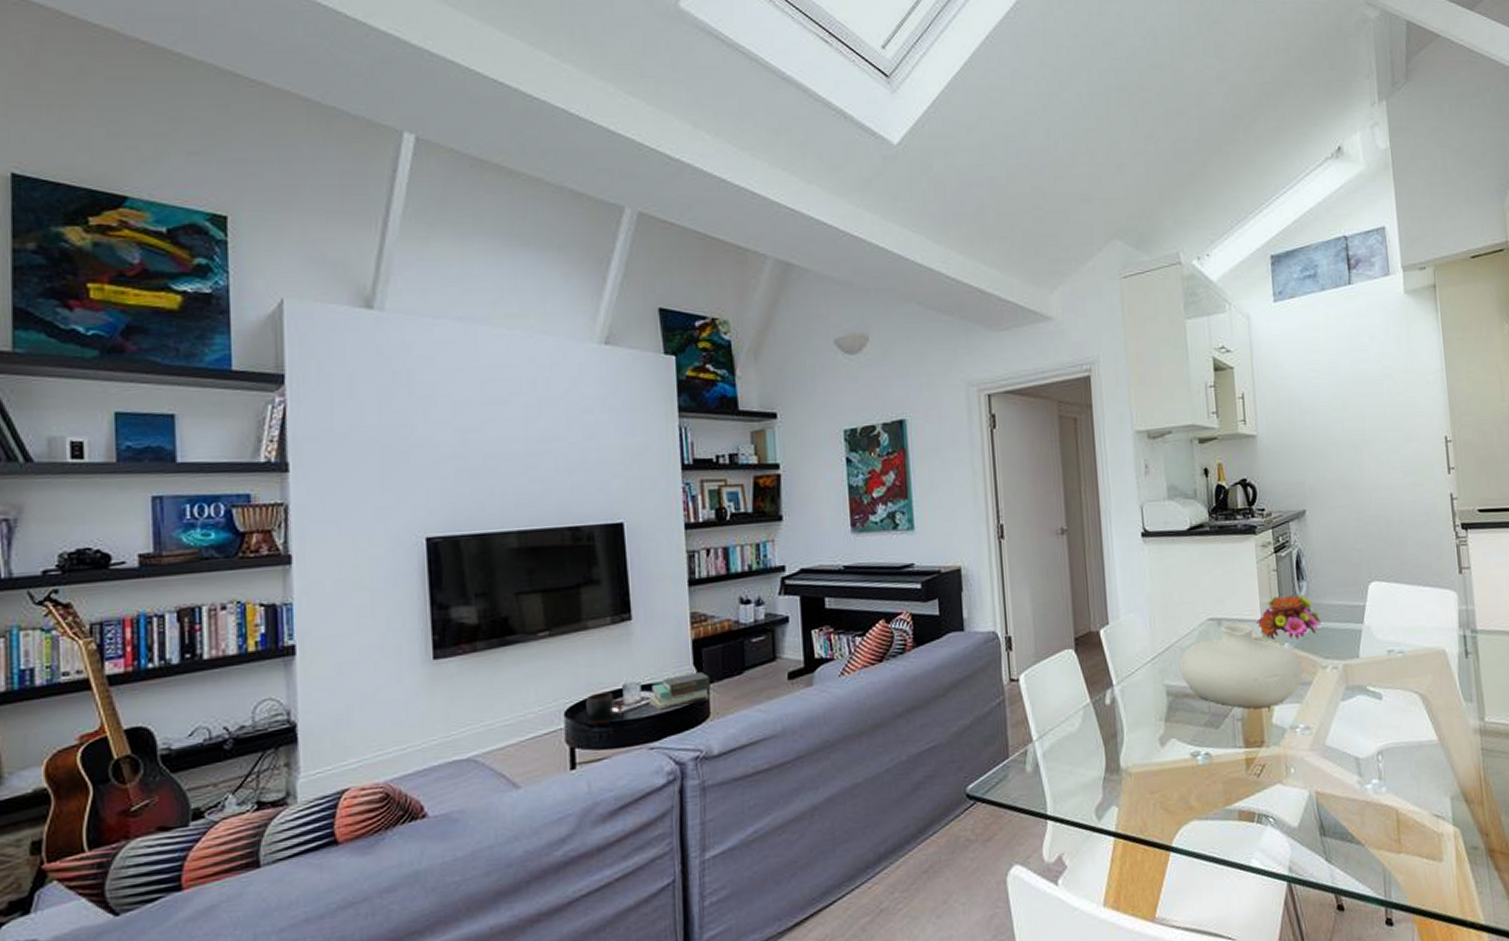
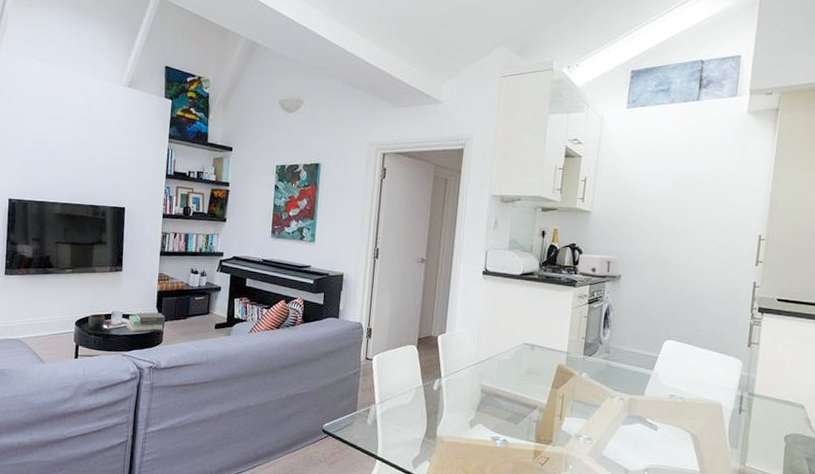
vase: present [1179,623,1303,709] -> none [495,350,595,417]
toaster: none [1252,486,1302,518] -> present [578,254,619,279]
flower bouquet: present [1255,594,1321,639] -> none [562,336,617,371]

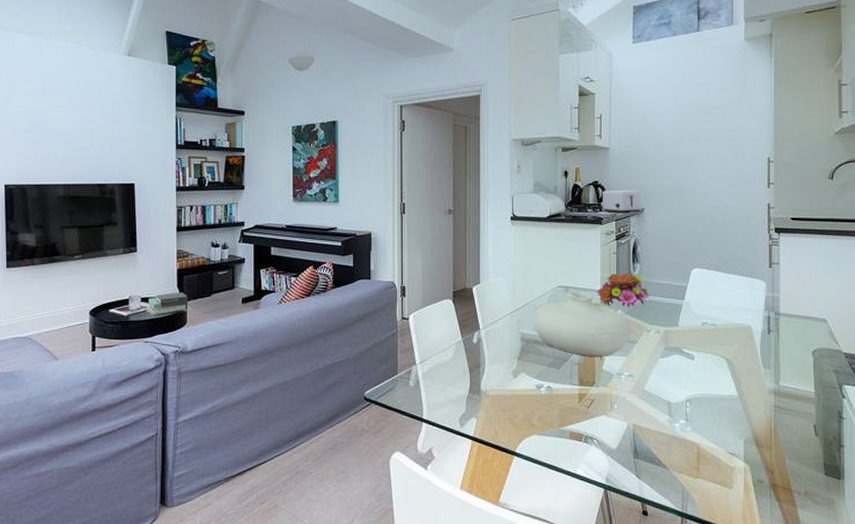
mug: present [88,313,109,333] -> none [104,300,127,321]
vase: none [495,350,595,417] -> present [533,291,631,356]
flower bouquet: none [562,336,617,371] -> present [596,272,649,307]

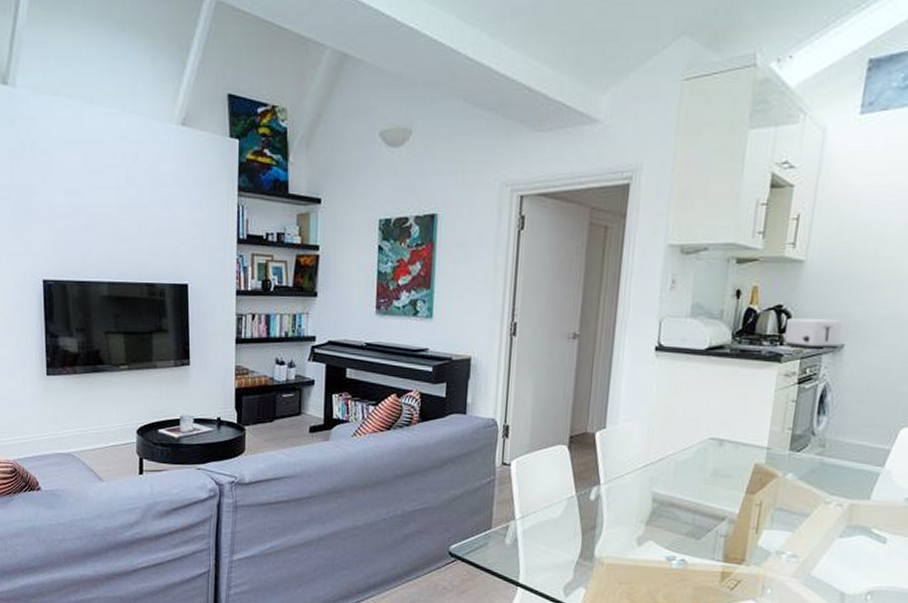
books: present [146,292,188,317] -> none [199,414,247,442]
vase: present [533,291,631,356] -> none [670,446,803,530]
flower bouquet: present [596,272,649,307] -> none [760,426,835,471]

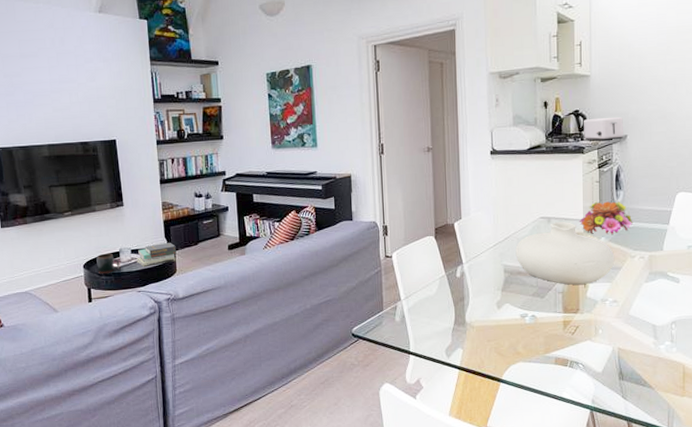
mug: none [152,419,178,443] -> present [96,253,119,273]
books: none [199,414,247,442] -> present [137,242,177,268]
vase: none [670,446,803,530] -> present [515,221,615,285]
flower bouquet: none [760,426,835,471] -> present [578,201,633,234]

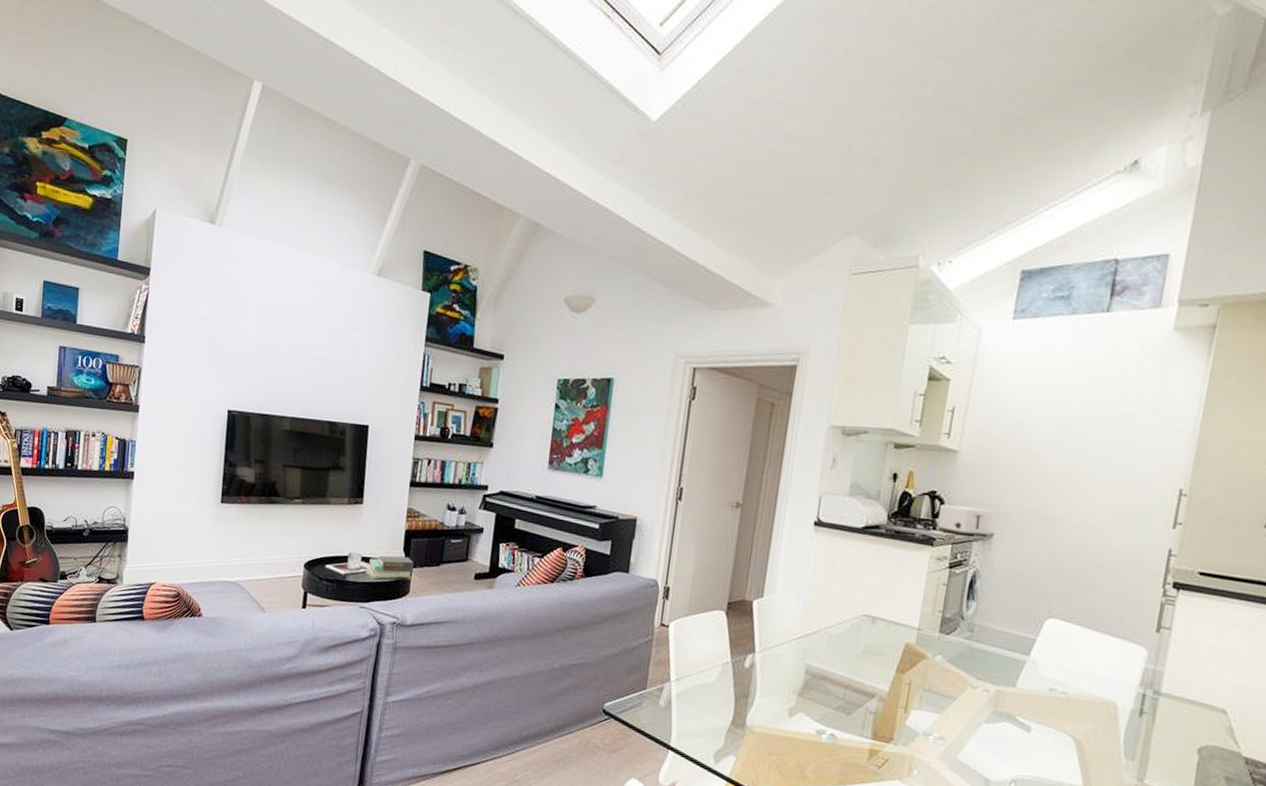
mug: present [96,253,119,273] -> none [319,554,346,579]
vase: present [515,221,615,285] -> none [823,623,951,710]
flower bouquet: present [578,201,633,234] -> none [911,608,983,654]

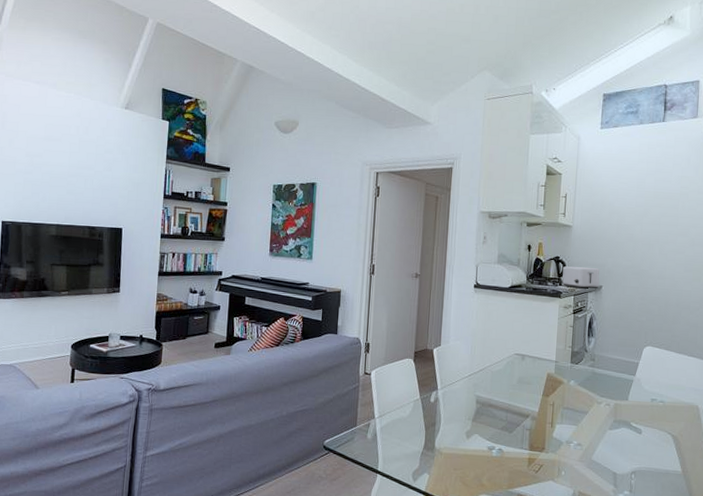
books: present [366,555,414,581] -> none [124,333,164,355]

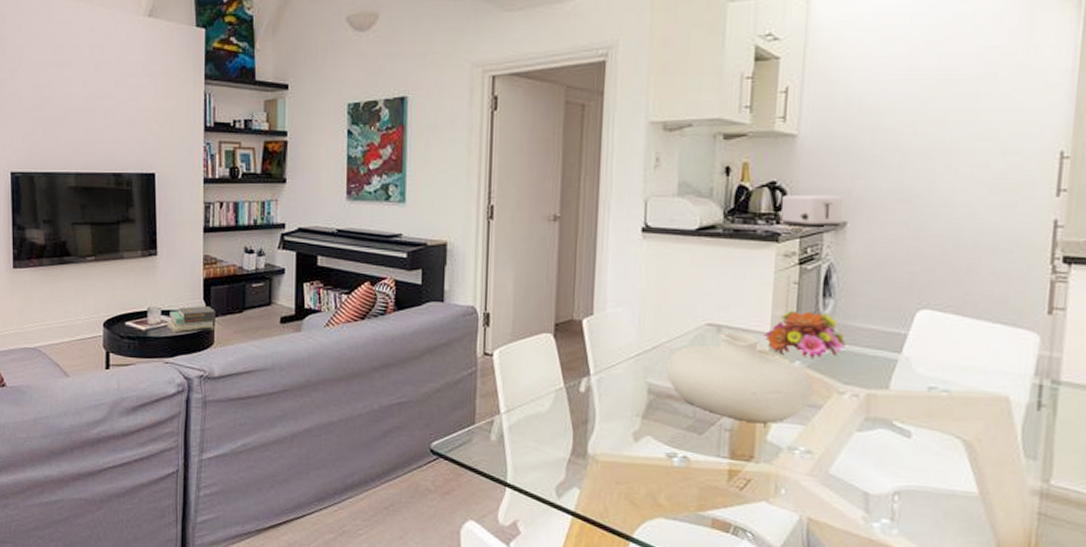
books: none [124,333,164,355] -> present [167,305,216,334]
vase: none [489,359,583,424] -> present [666,332,814,423]
flower bouquet: none [551,345,602,379] -> present [763,309,846,358]

